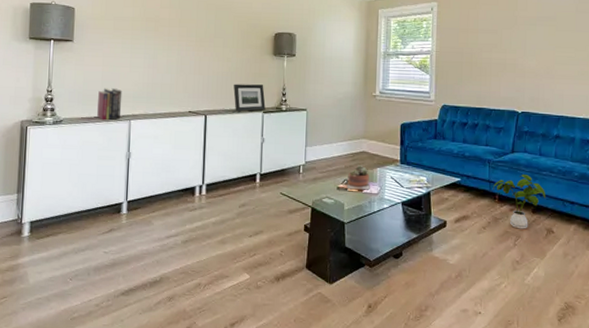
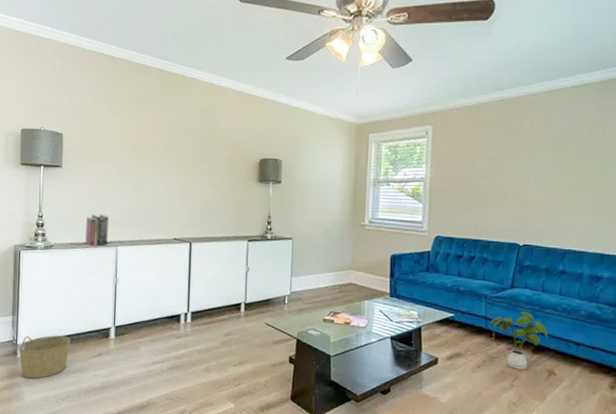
basket: none [23,212,80,259] -> present [19,335,71,379]
picture frame: present [233,84,266,112] -> none [218,211,251,240]
succulent plant: present [346,165,370,190] -> none [332,297,358,323]

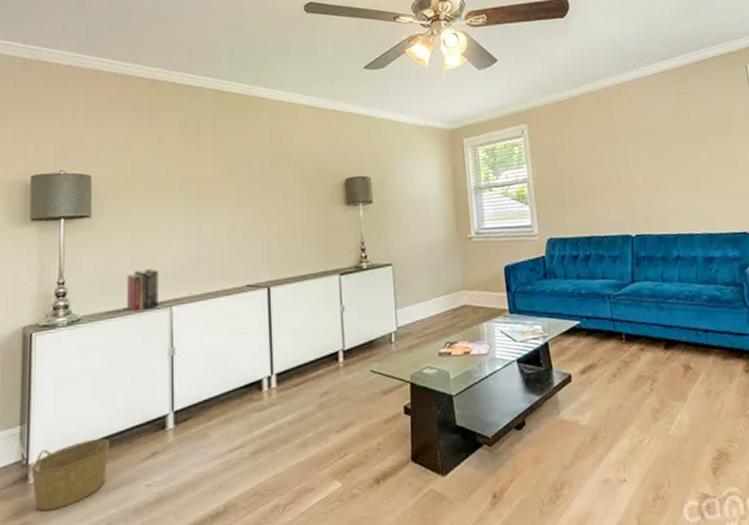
house plant: present [489,312,549,370] -> none [617,306,677,371]

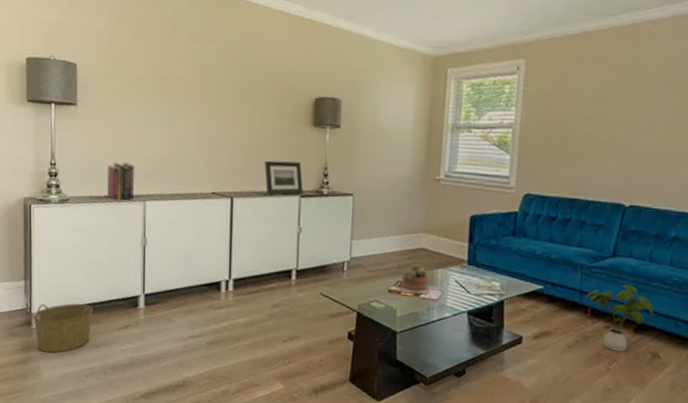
picture frame: none [301,241,342,278] -> present [264,160,303,195]
succulent plant: none [449,321,478,354] -> present [399,264,429,295]
house plant: none [617,306,677,371] -> present [584,285,654,352]

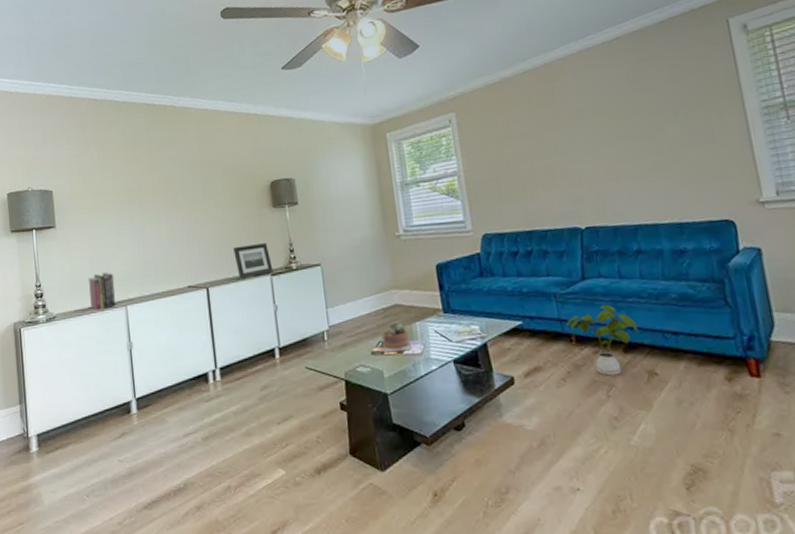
basket: present [33,303,94,353] -> none [31,419,88,476]

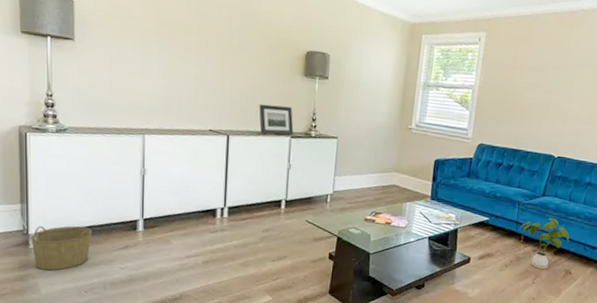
basket: none [31,419,88,476] -> present [31,226,93,271]
books: present [89,272,116,310] -> none [106,97,134,133]
succulent plant: present [381,321,411,353] -> none [374,198,399,224]

